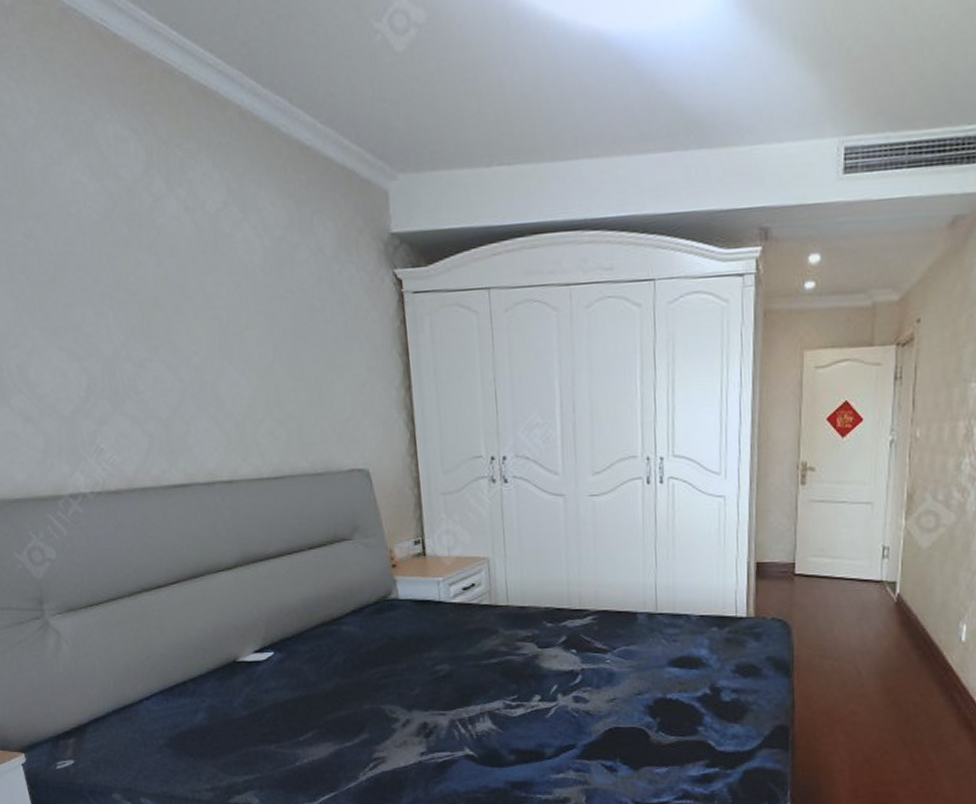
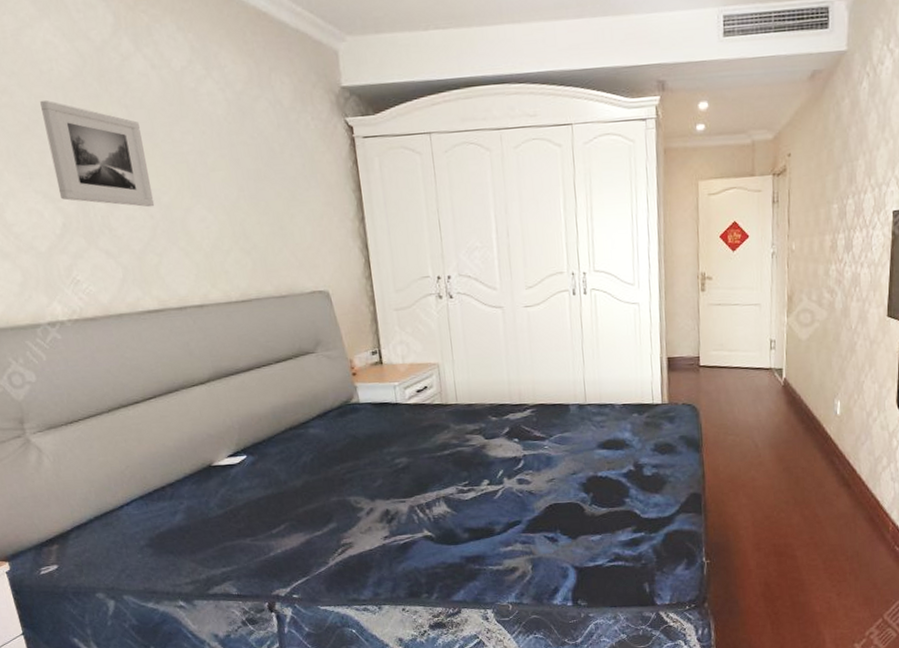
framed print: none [67,246,184,369] -> present [40,100,155,207]

